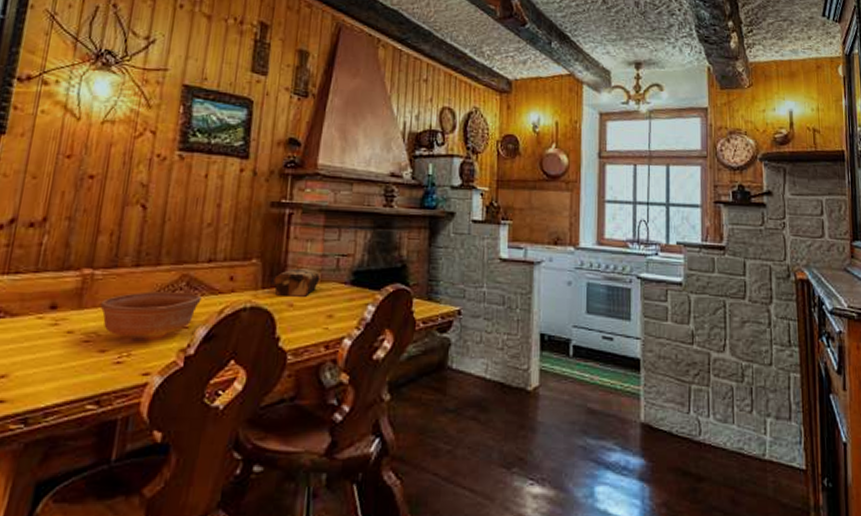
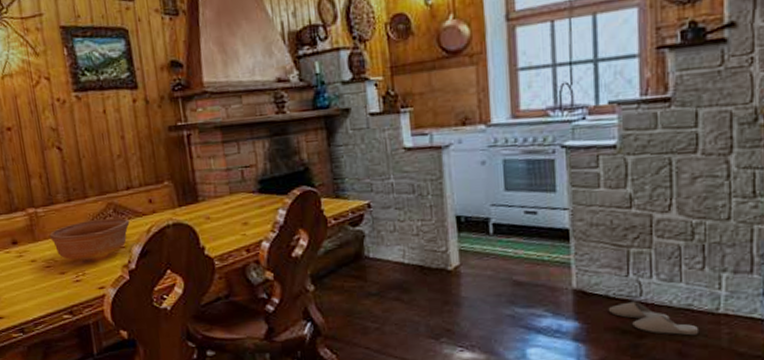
bread loaf: present [273,268,321,297] -> none [187,183,230,211]
slippers: none [671,441,749,482] -> present [608,301,700,336]

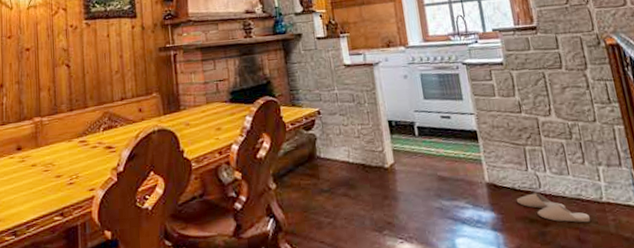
bowl: present [49,217,130,262] -> none [51,125,121,166]

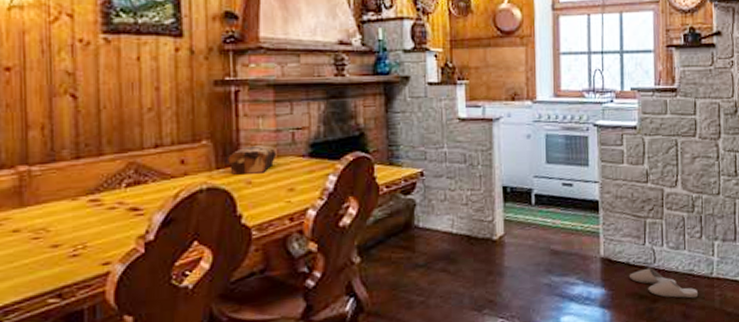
bread loaf: none [171,94,206,119] -> present [228,145,277,175]

